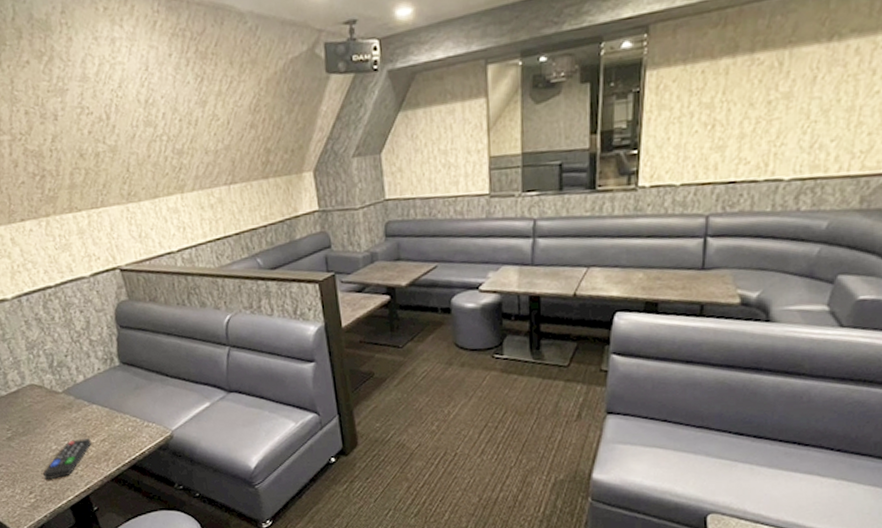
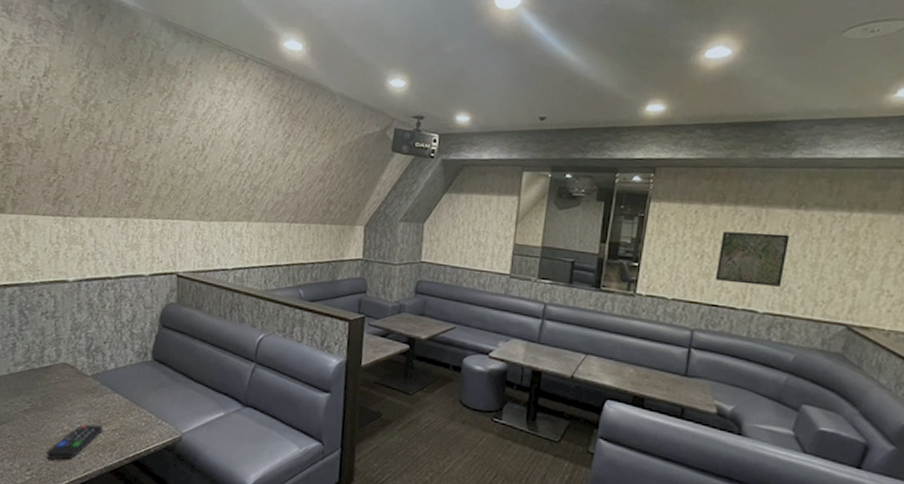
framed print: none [731,77,819,152] -> present [715,231,789,287]

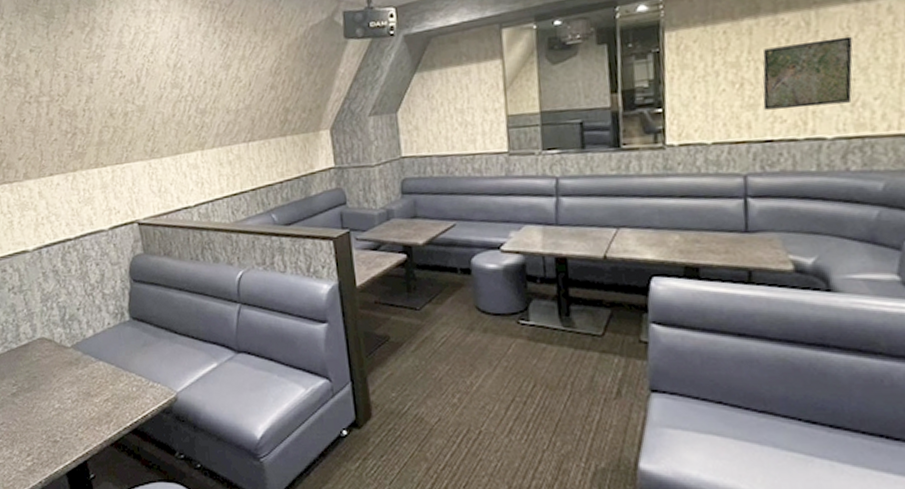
remote control: present [46,424,103,460] -> none [43,398,95,440]

